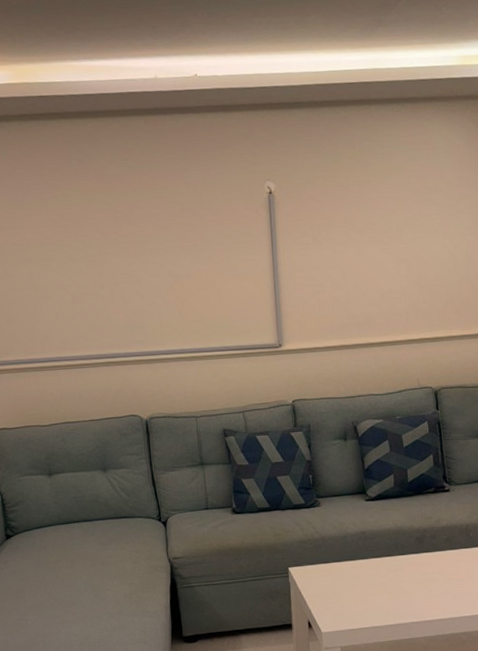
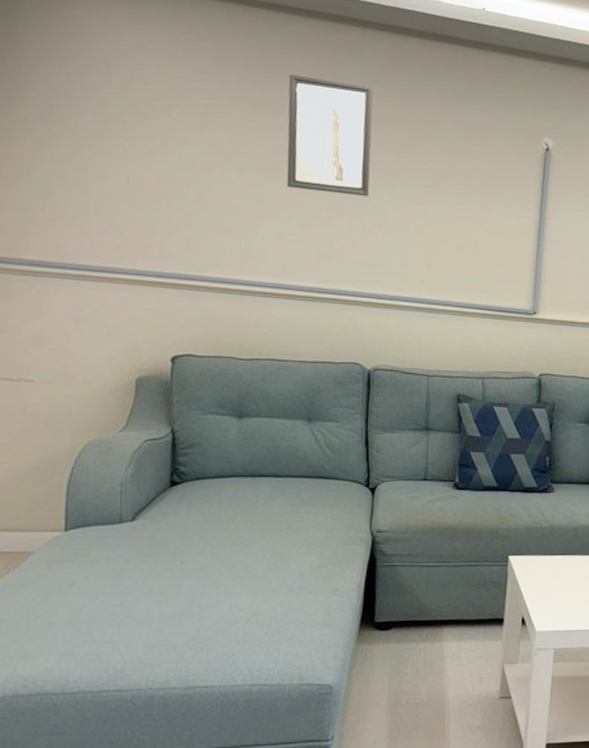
wall art: none [43,169,123,273] -> present [286,73,374,197]

